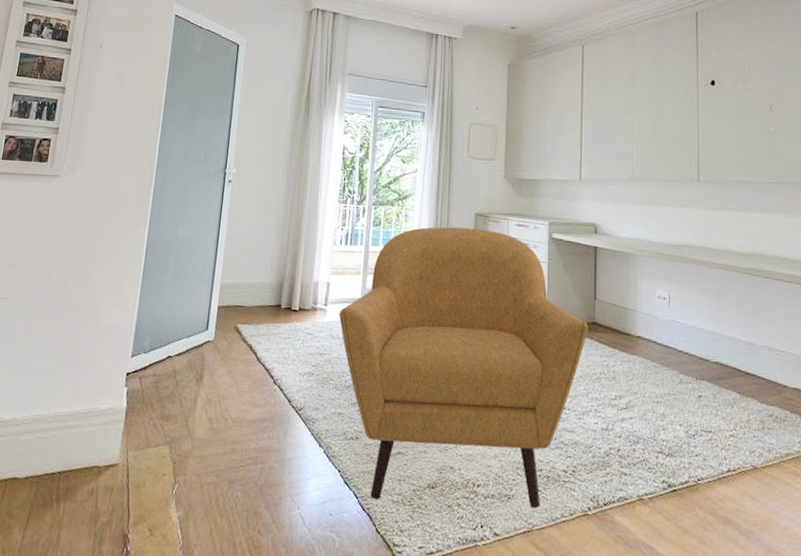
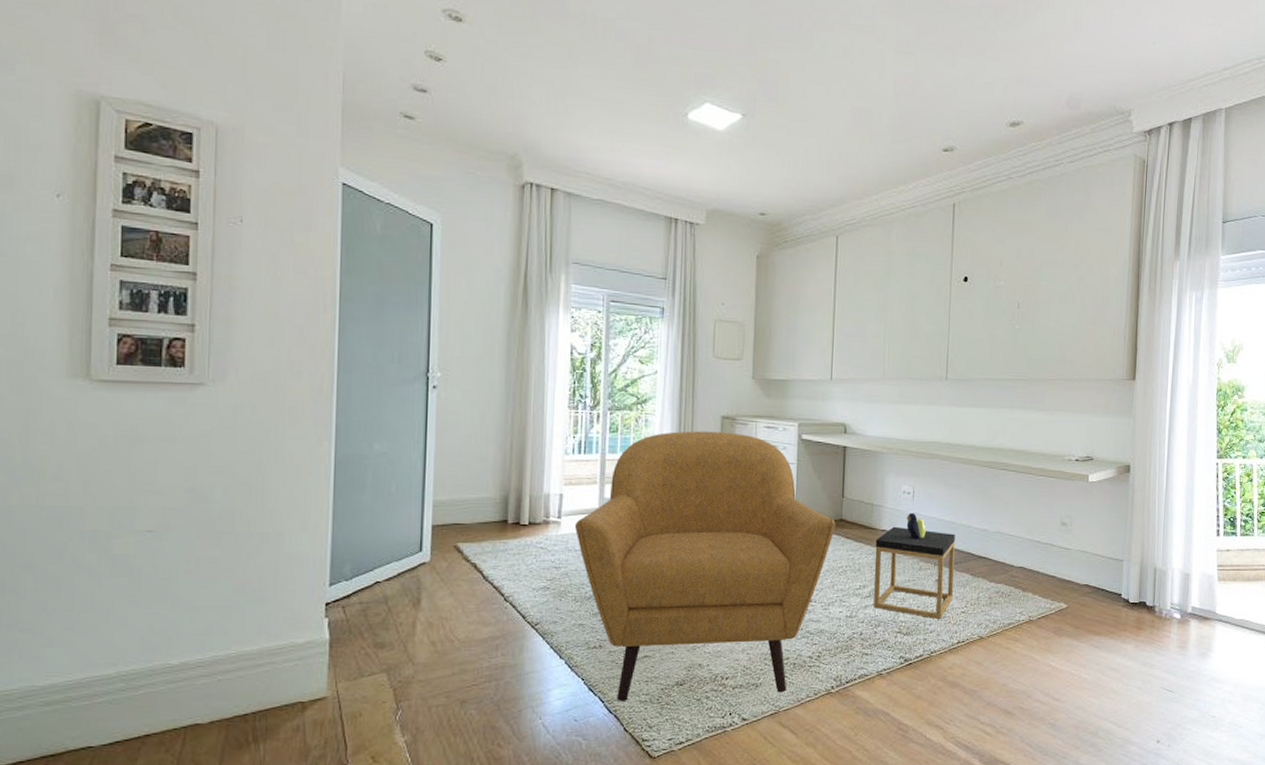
side table: none [630,319,719,442] -> present [874,512,955,620]

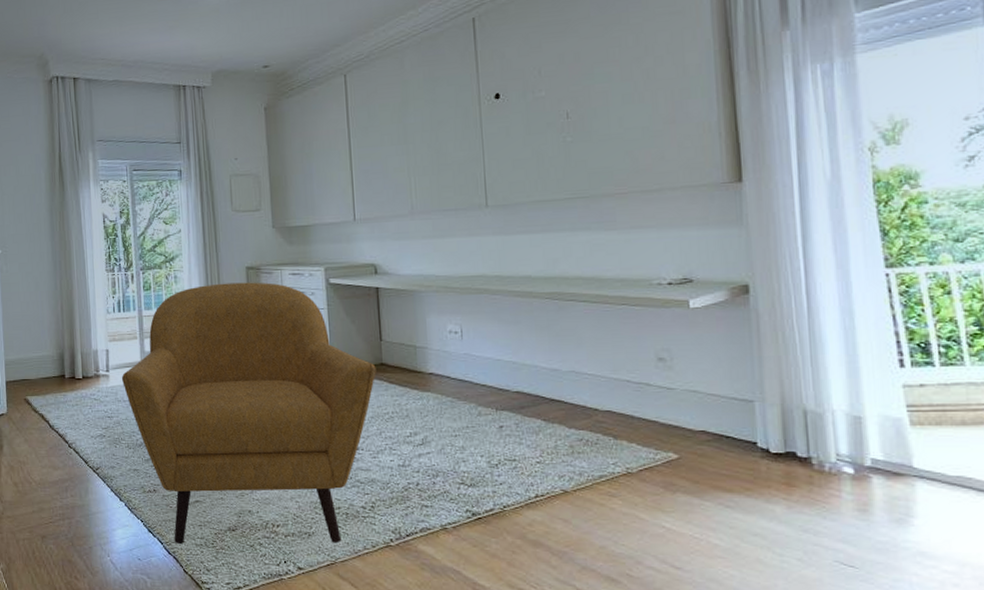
side table: present [874,512,955,620] -> none [423,353,524,471]

